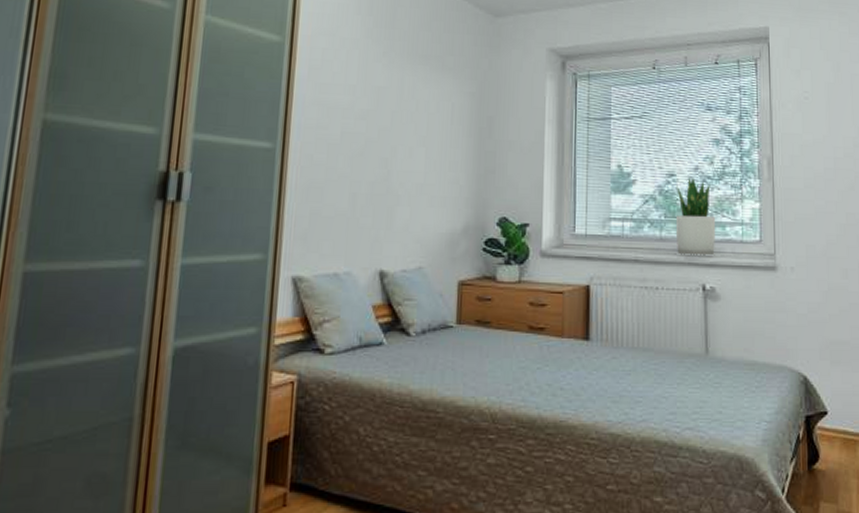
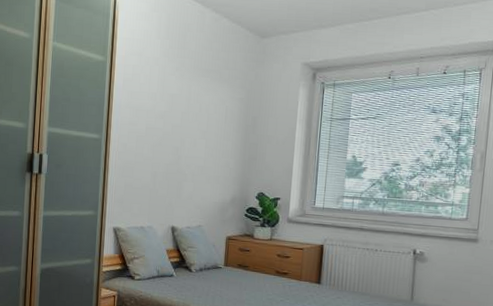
planter: present [675,178,715,256] -> none [395,167,429,228]

